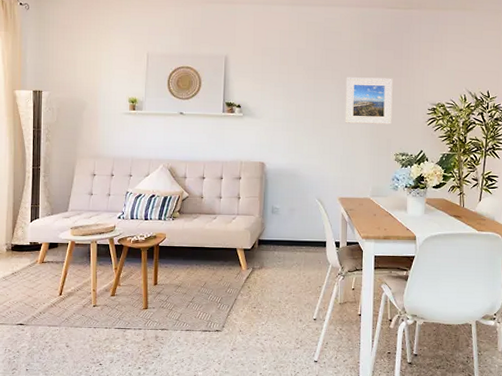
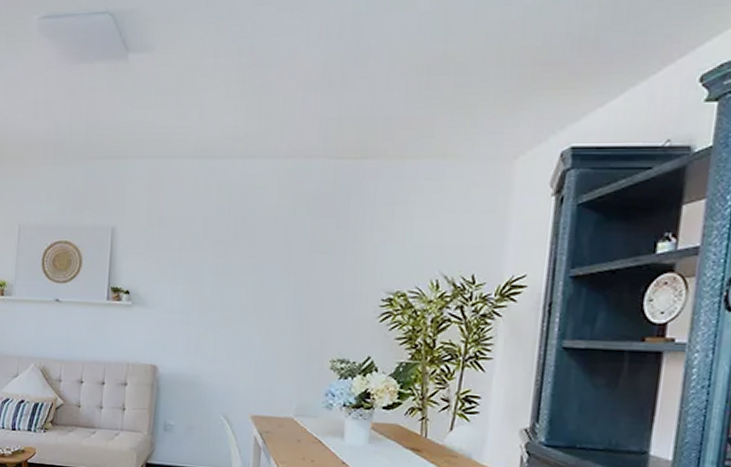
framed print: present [345,77,393,124] -> none [264,254,333,320]

